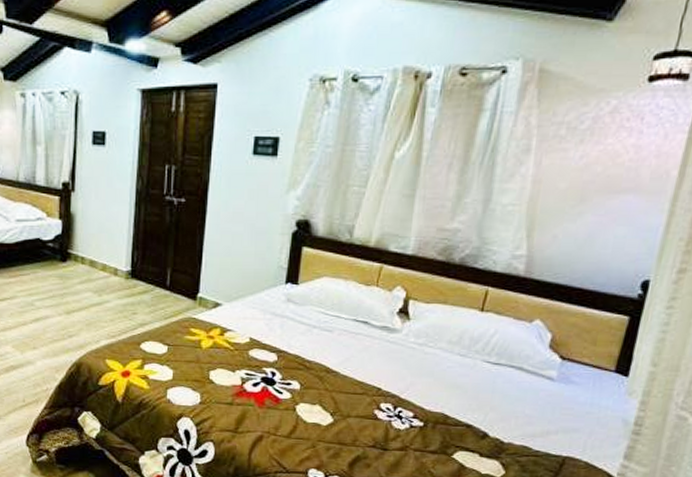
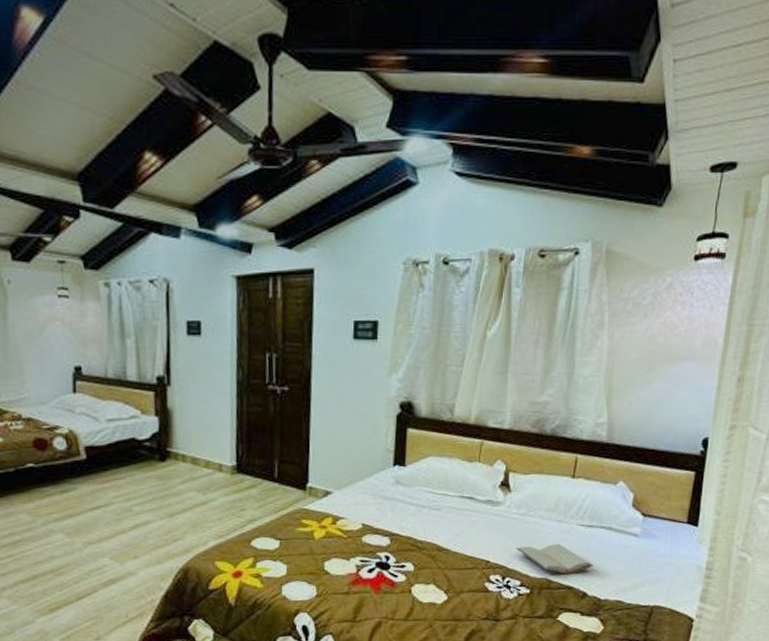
paperback book: none [411,377,498,412] -> present [516,543,593,575]

